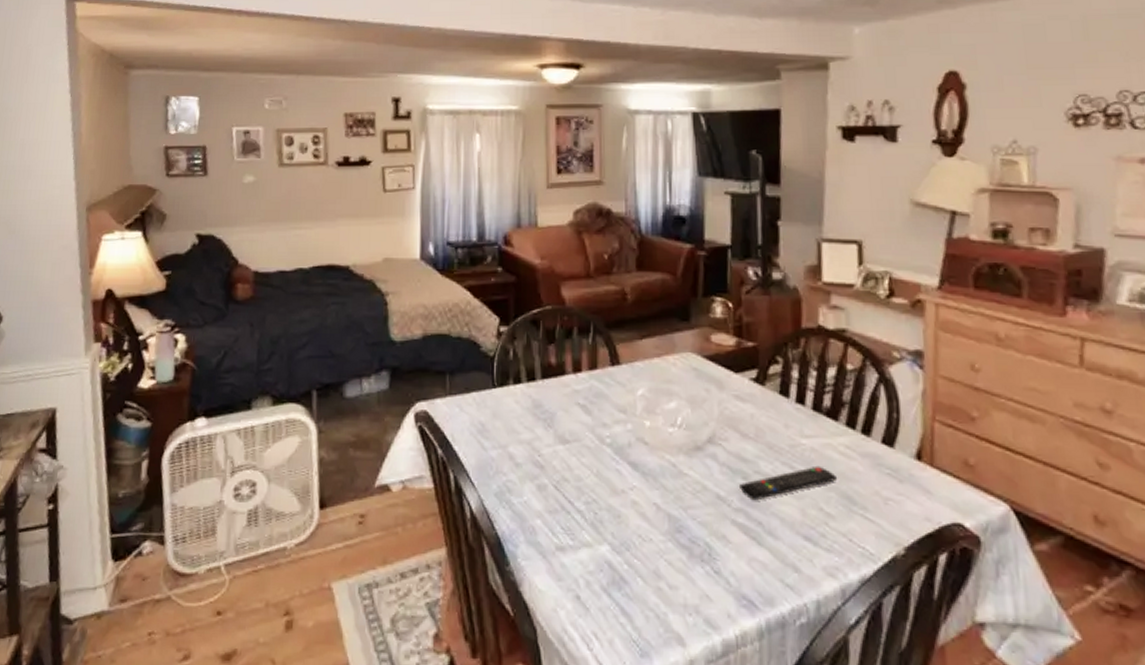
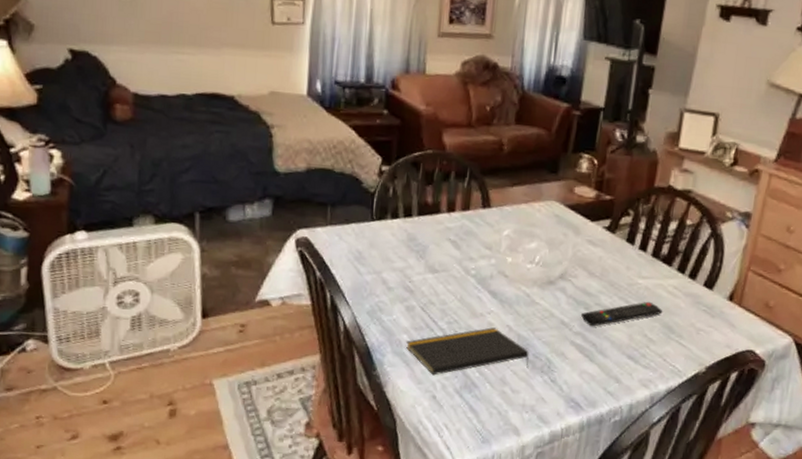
notepad: none [541,506,686,570] -> present [406,327,529,376]

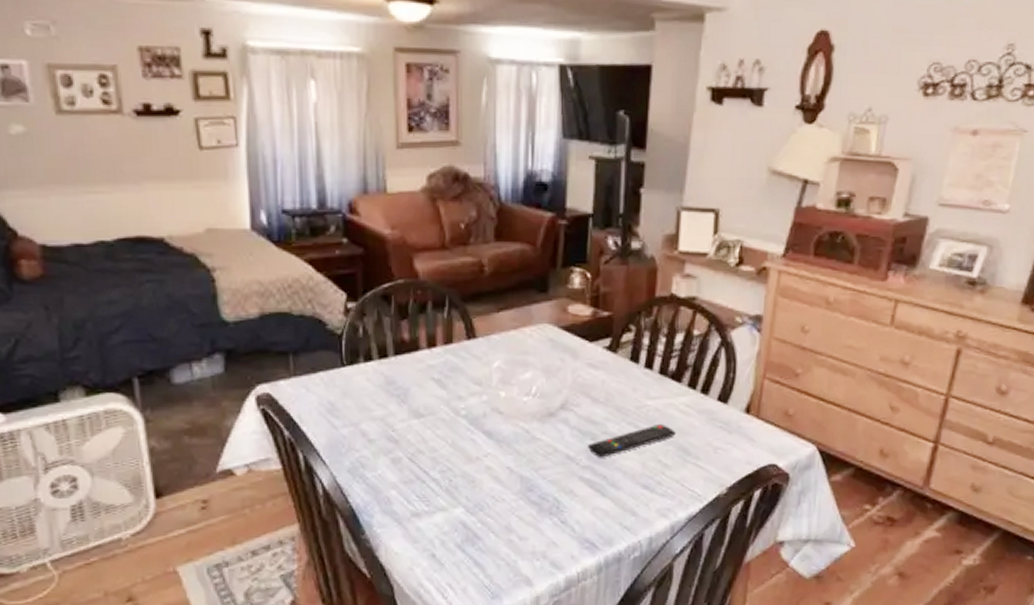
notepad: present [406,327,529,376] -> none [396,471,536,532]

